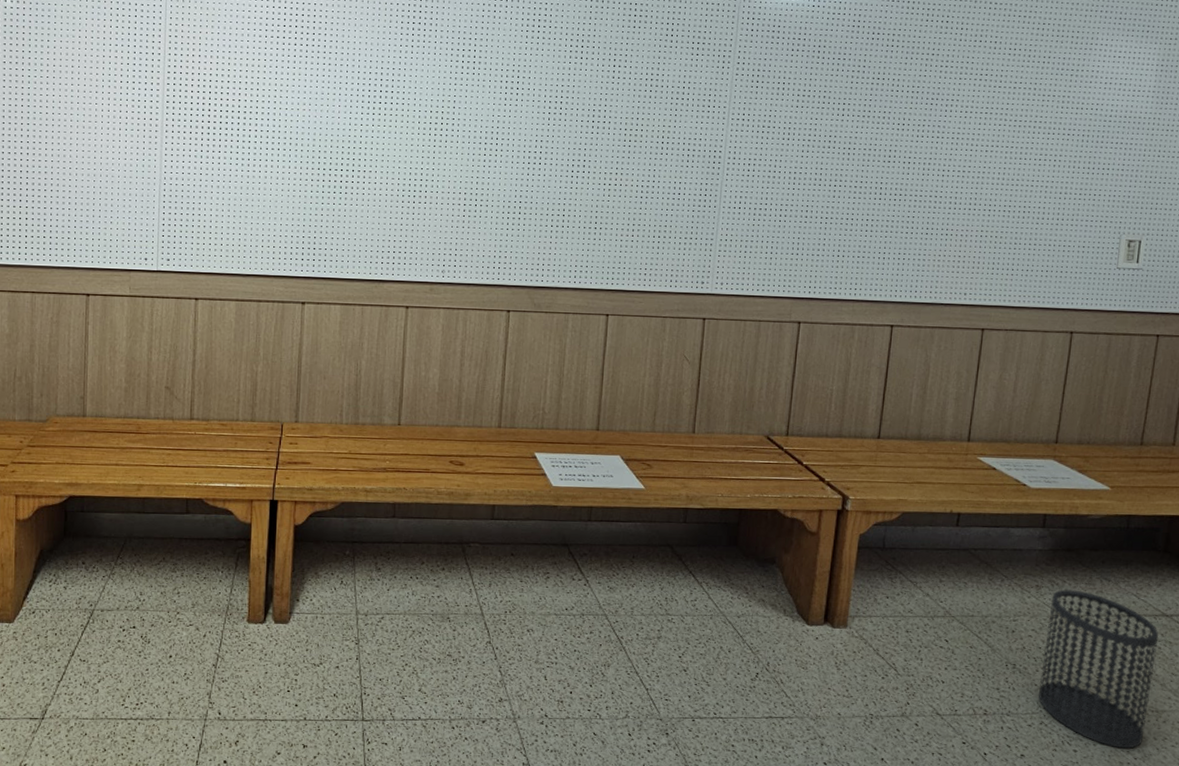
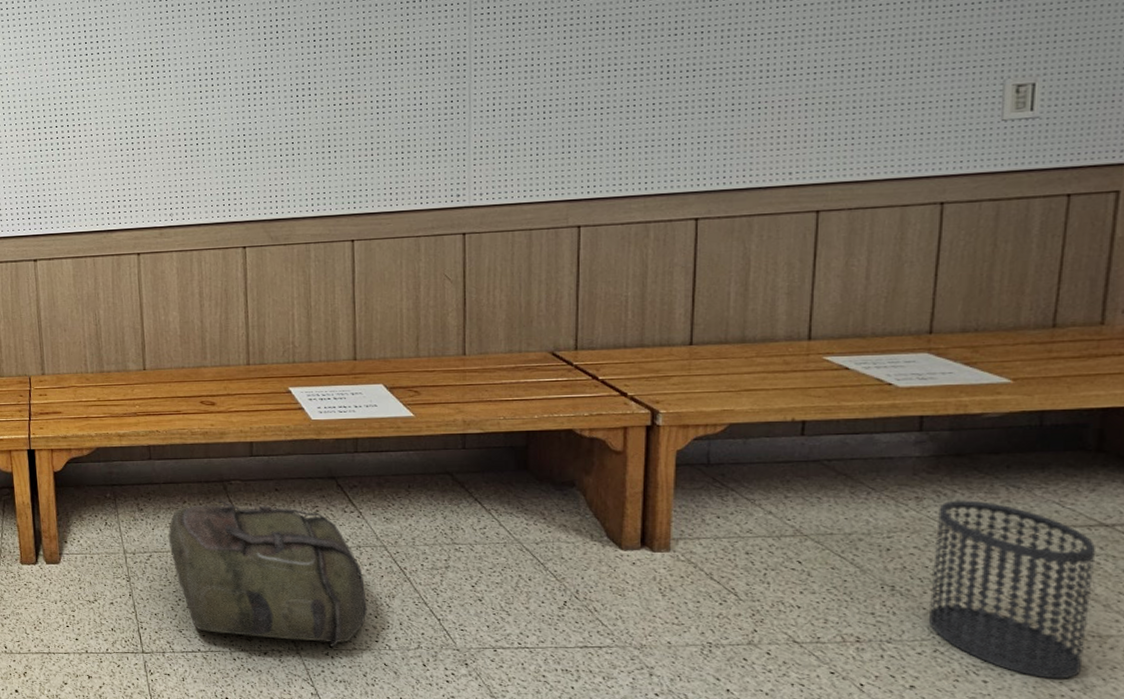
backpack: none [402,562,584,715] -> present [168,500,367,647]

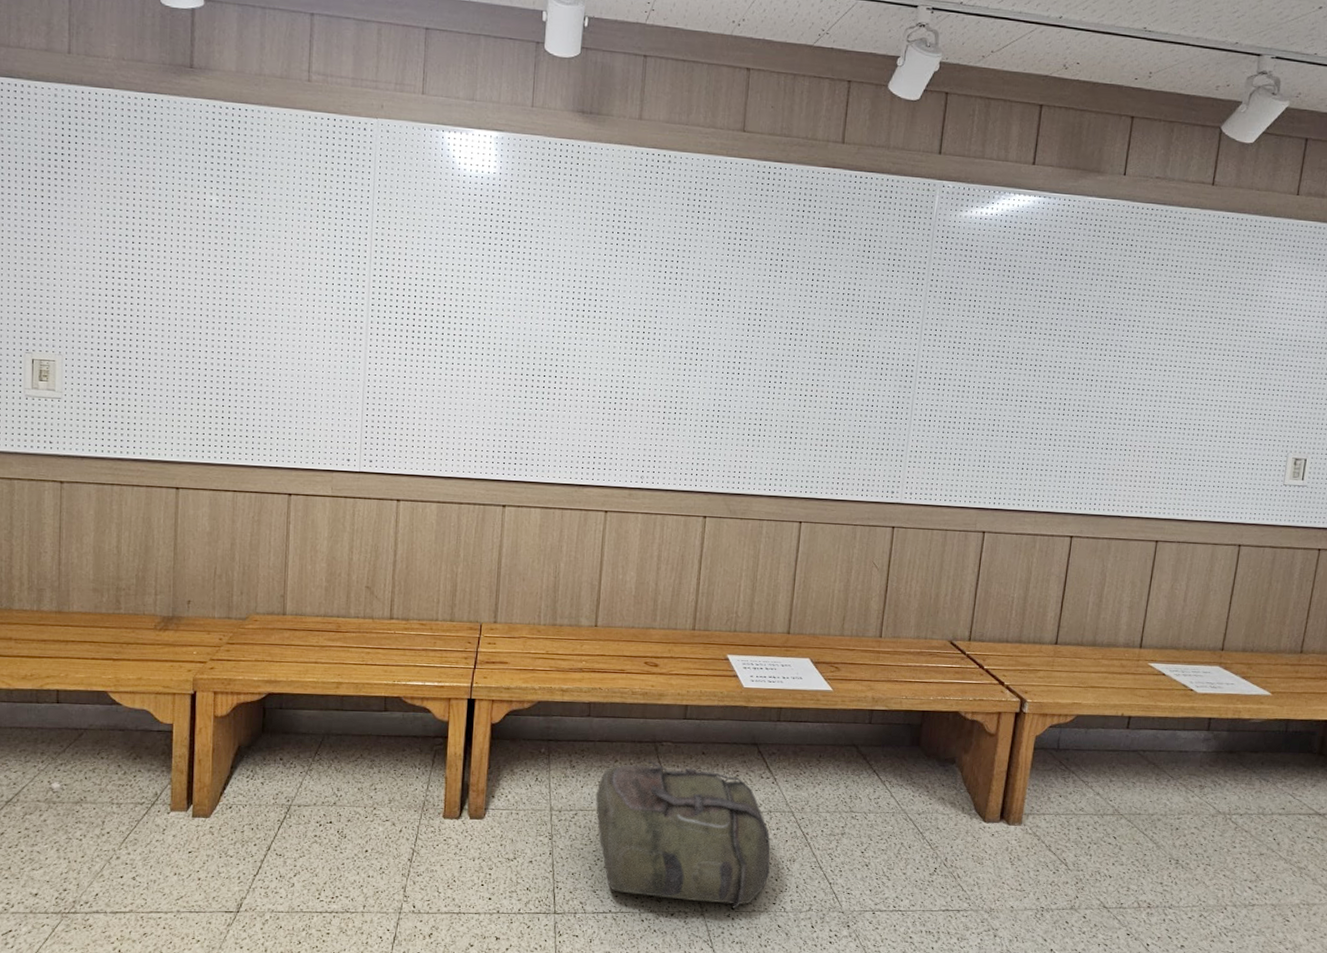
wastebasket: present [928,500,1097,679] -> none [1198,789,1312,940]

